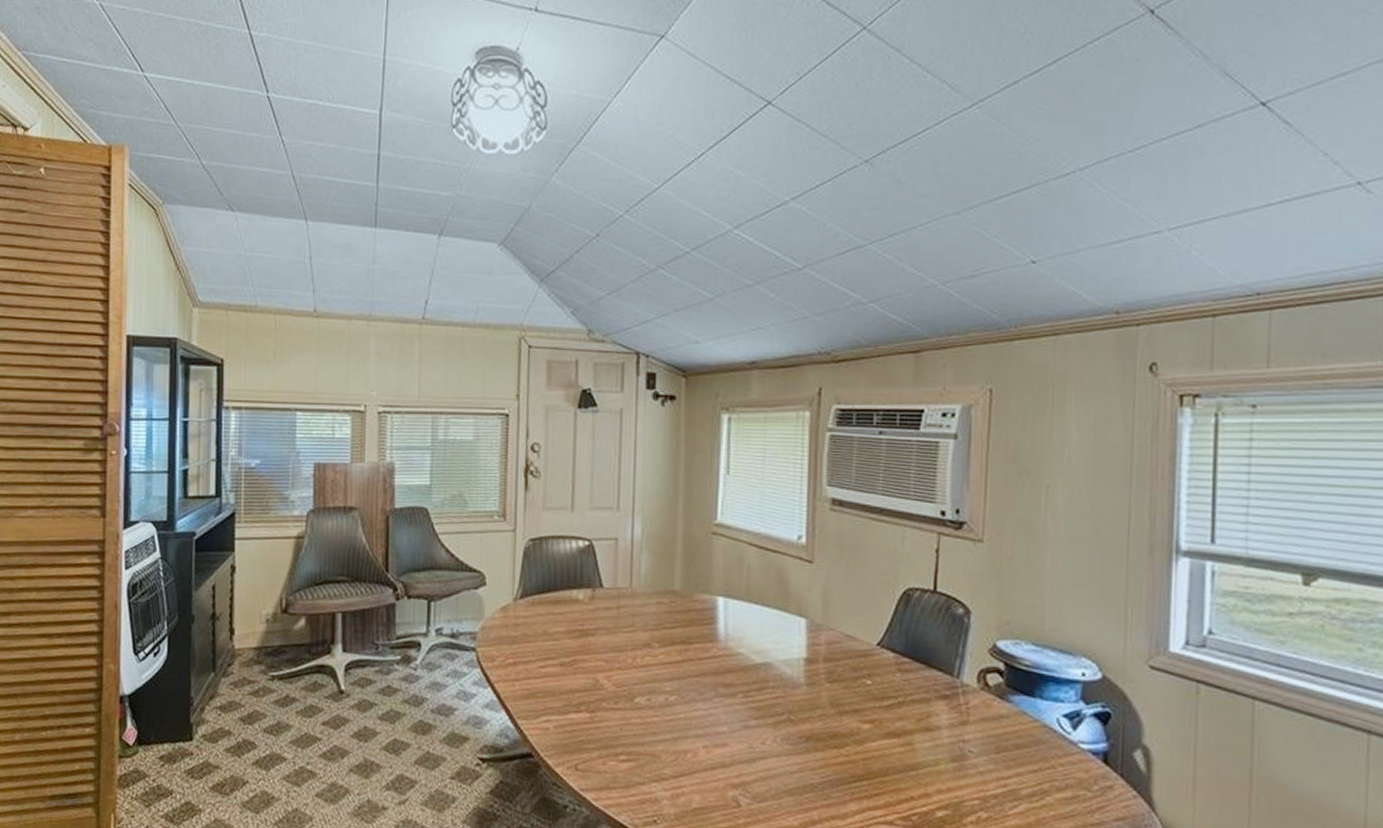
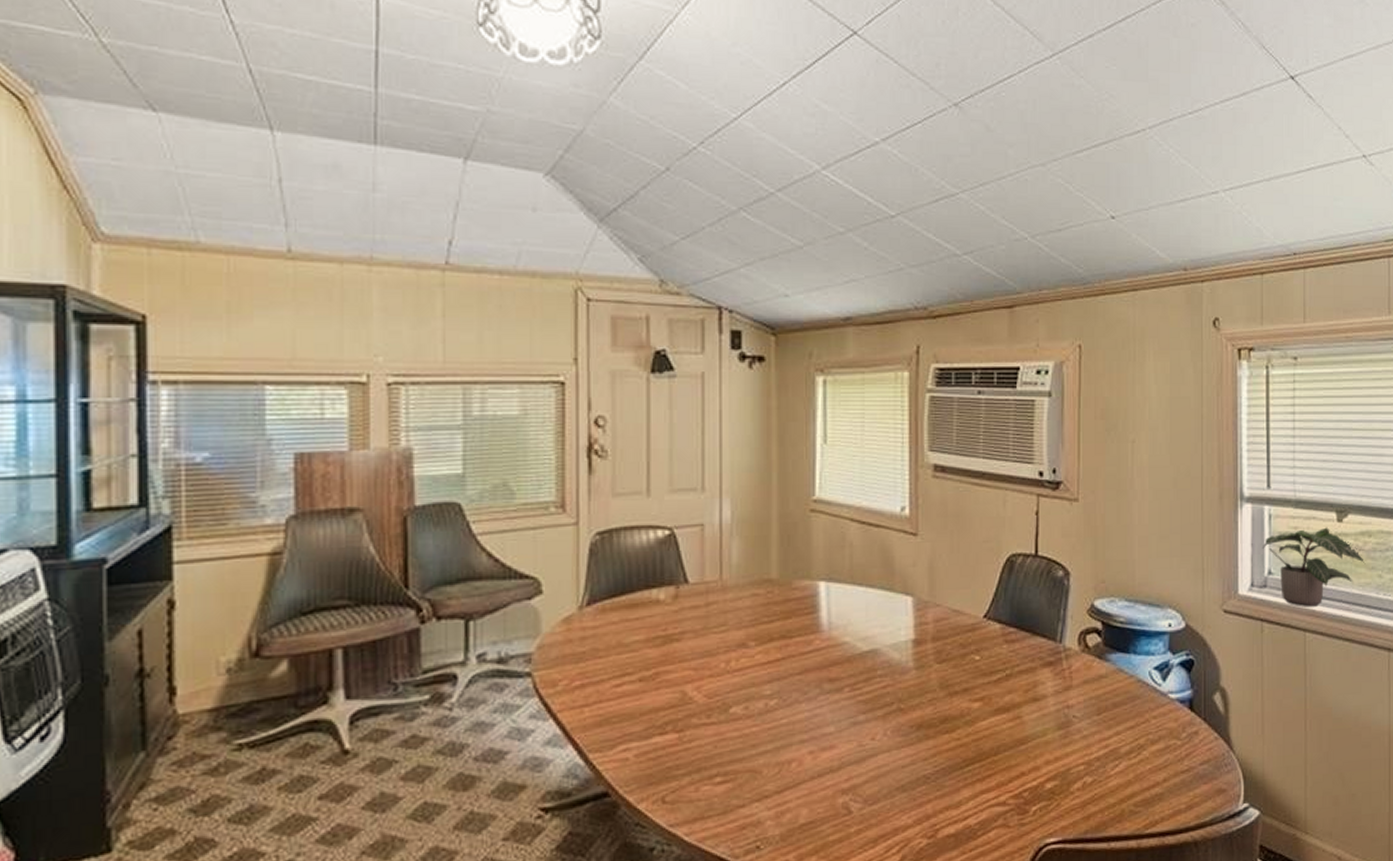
potted plant: none [1201,590,1340,676] -> present [1262,527,1366,608]

